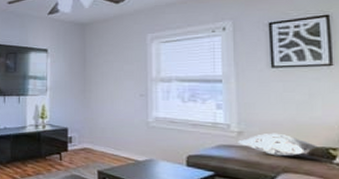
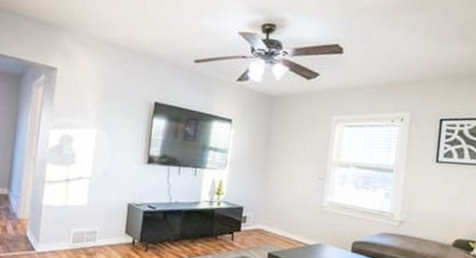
decorative pillow: present [238,133,319,157] -> none [398,224,462,247]

